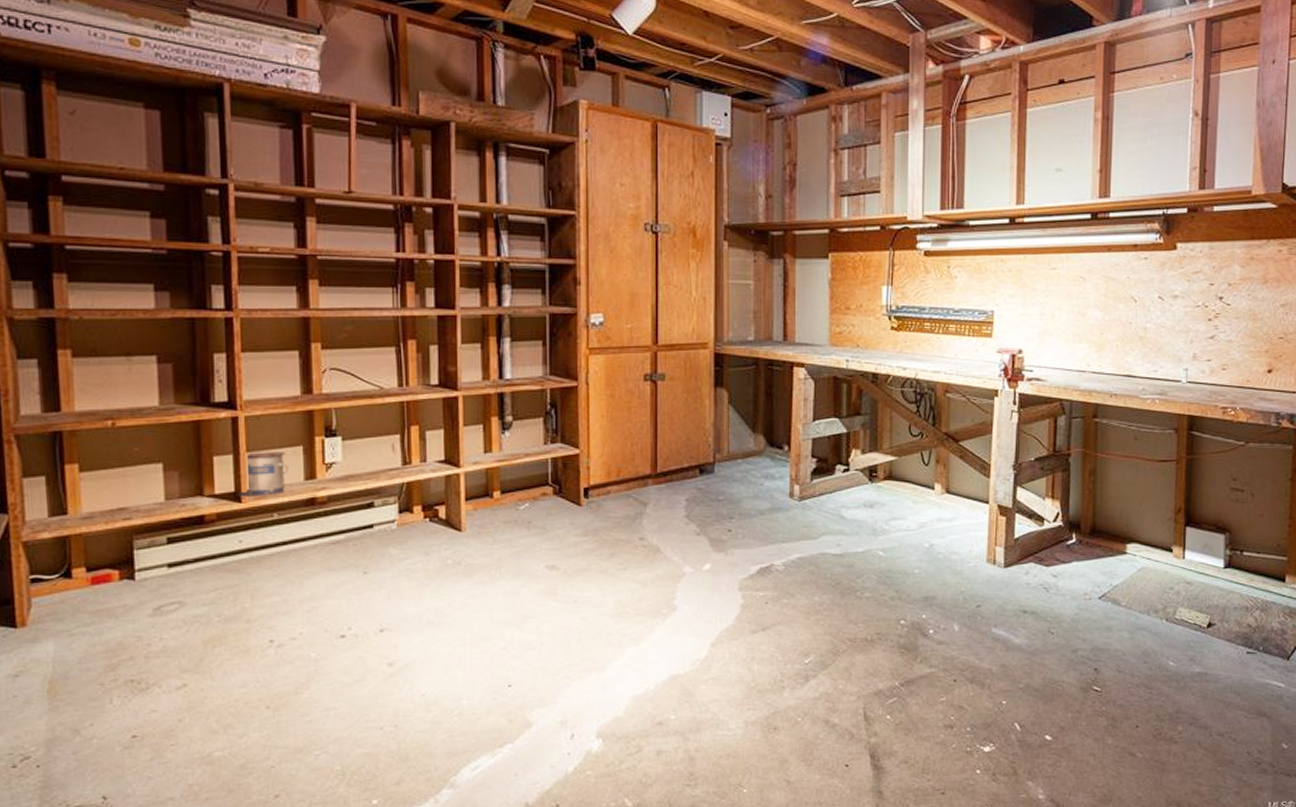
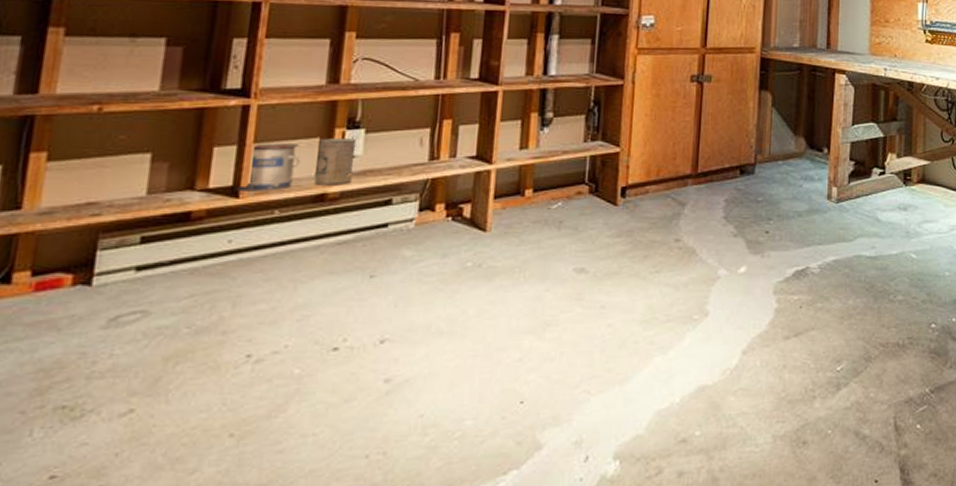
paint can: none [301,446,337,490] -> present [314,138,357,186]

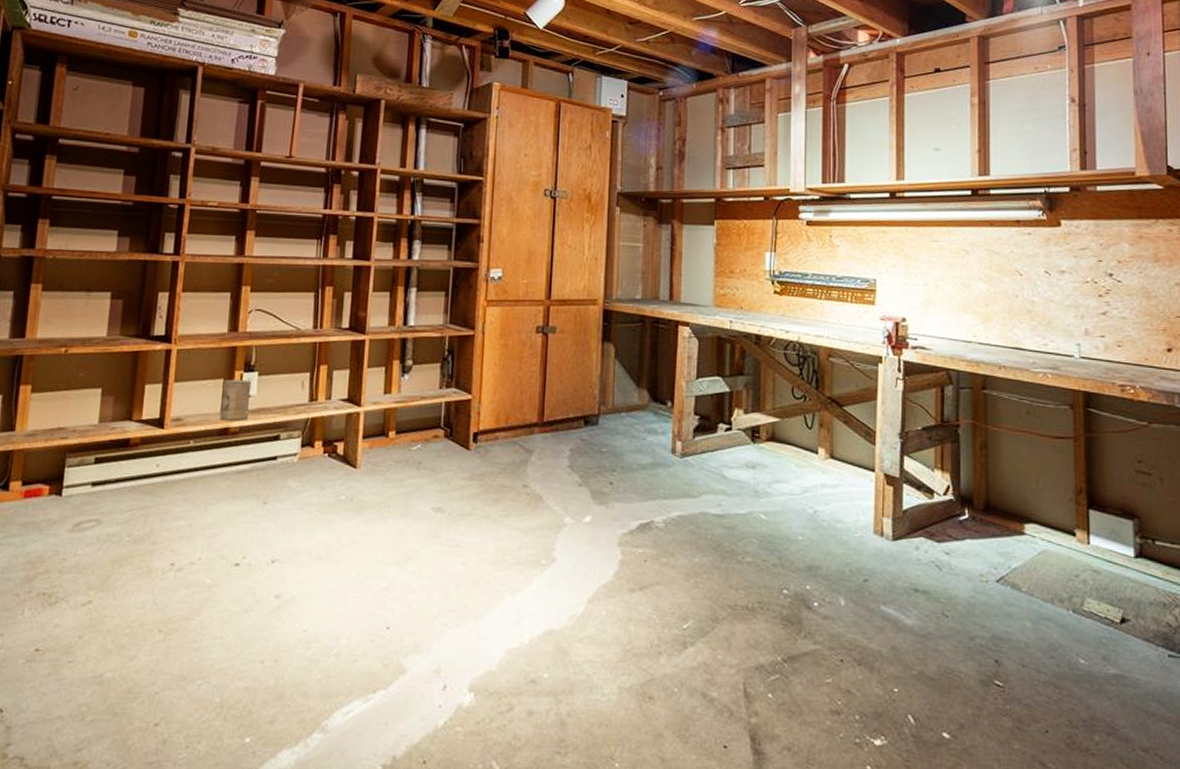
paint can: present [237,142,300,192] -> none [162,382,209,424]

